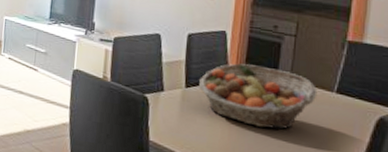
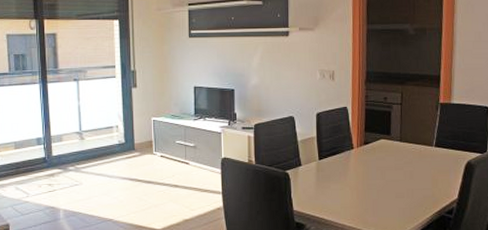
fruit basket: present [199,63,318,130] -> none [330,133,421,184]

